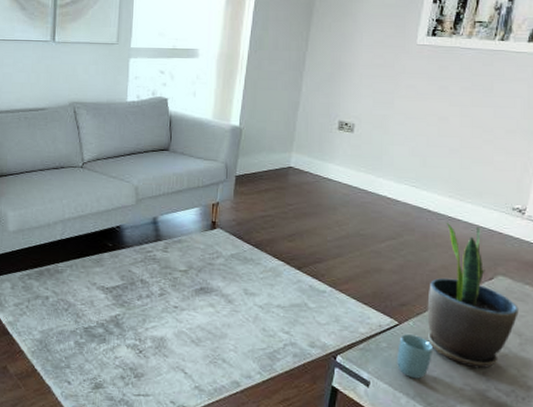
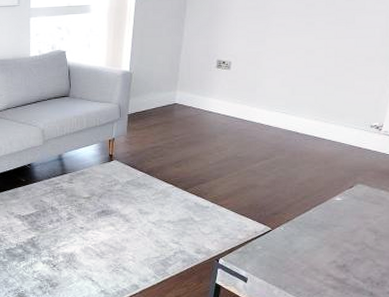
cup: present [397,334,432,379] -> none [270,238,301,273]
potted plant: present [427,223,519,369] -> none [296,142,375,262]

